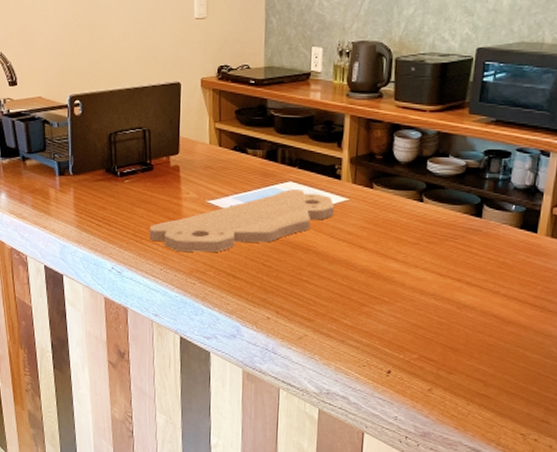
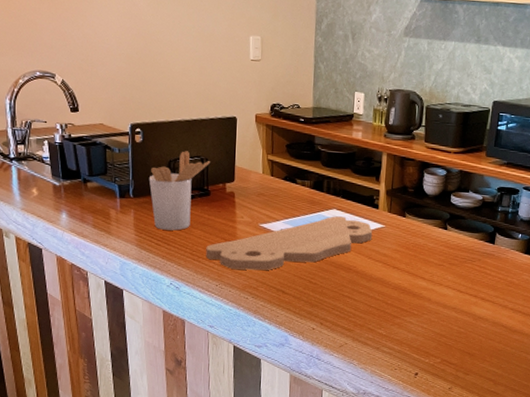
utensil holder: none [88,122,154,210] -> present [148,151,211,231]

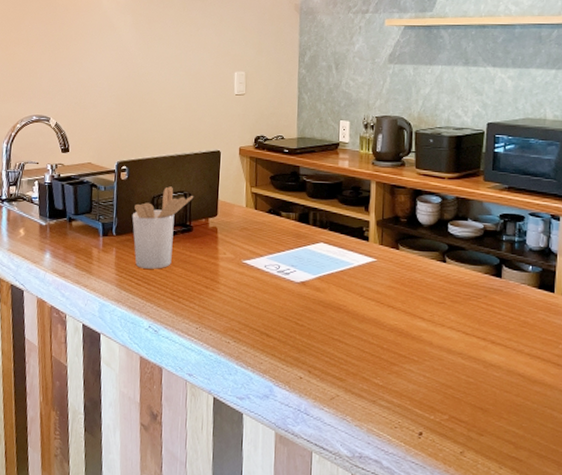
cutting board: present [206,216,373,270] -> none [186,250,364,311]

